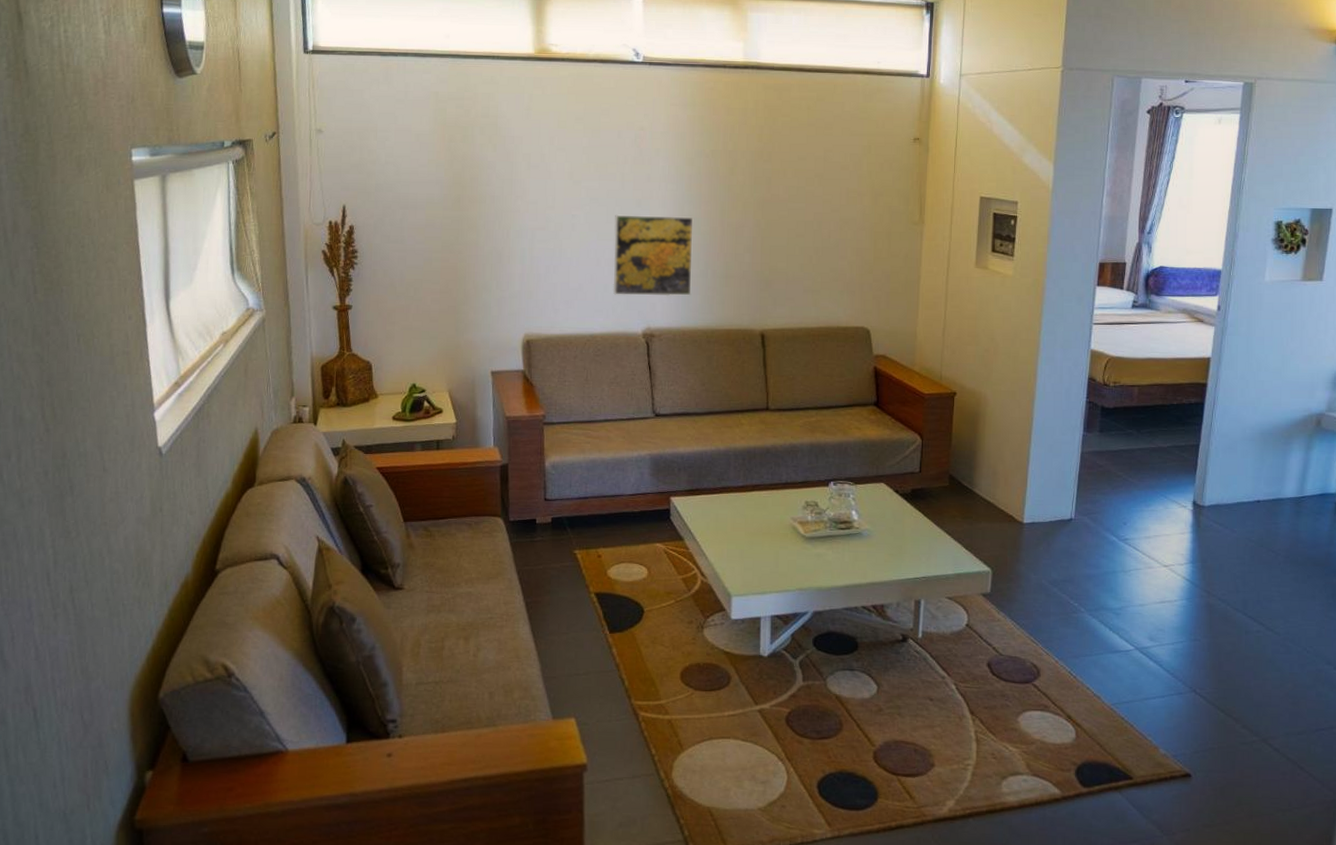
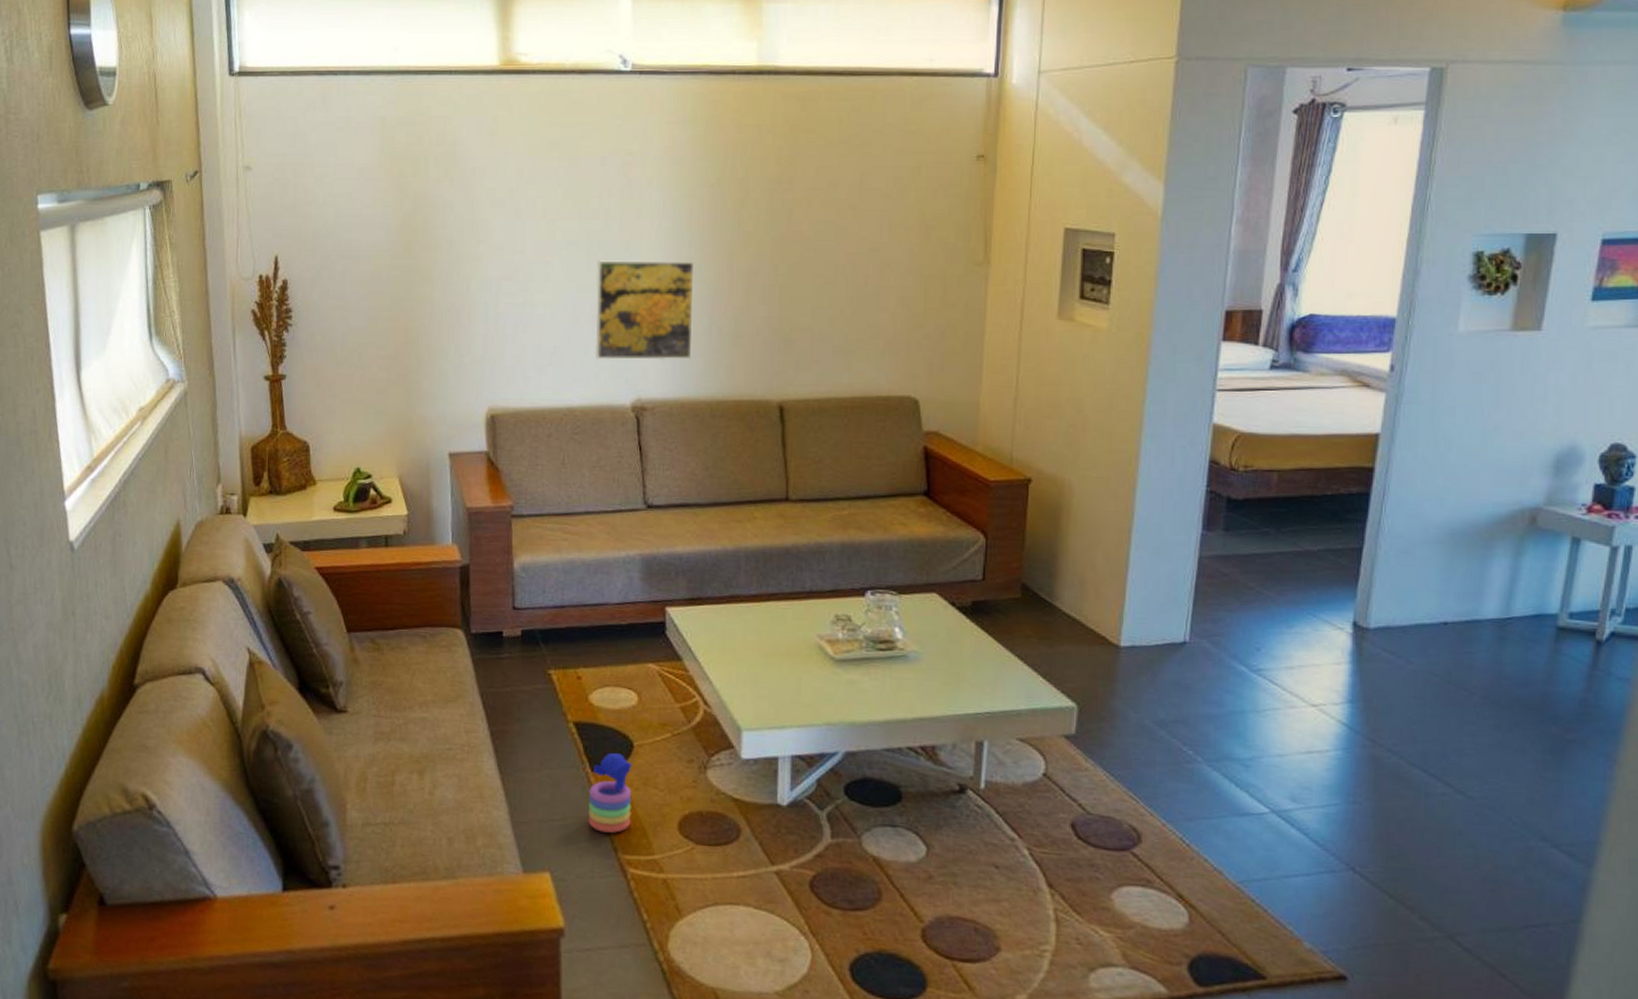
stacking toy: none [607,618,643,683] -> present [588,753,633,833]

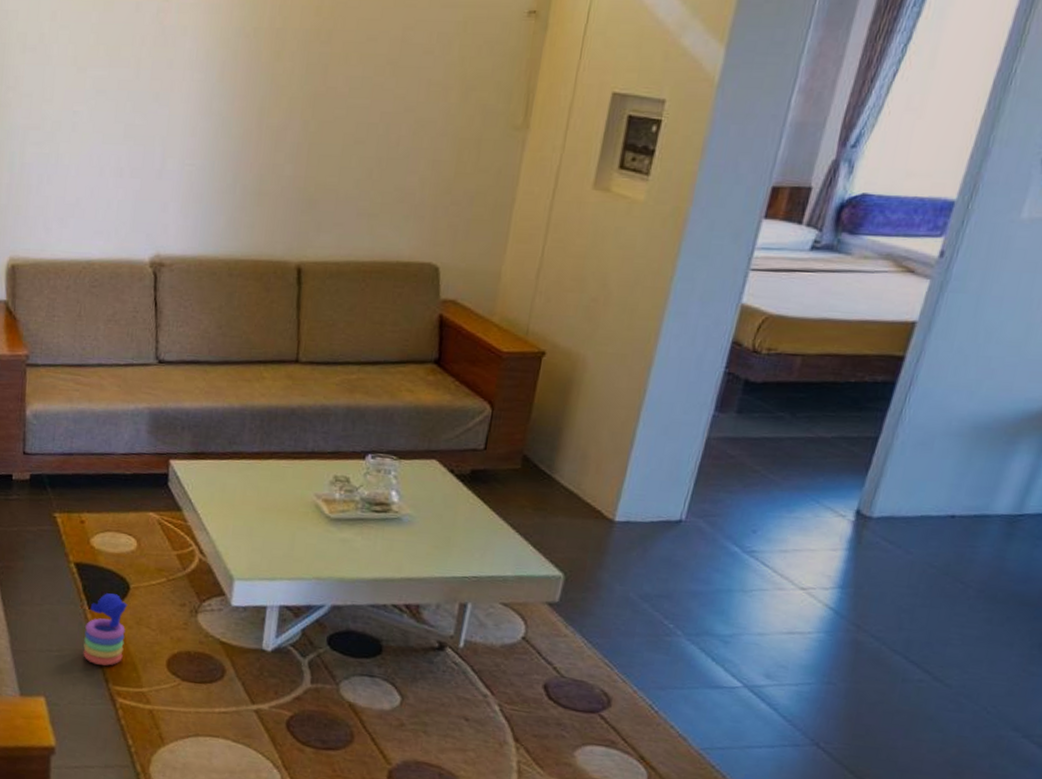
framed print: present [595,260,695,360] -> none [117,111,224,217]

